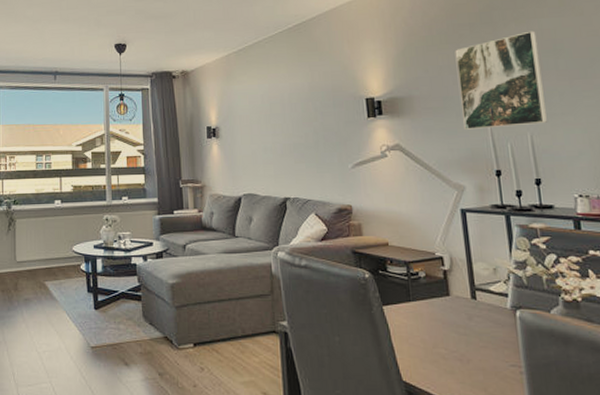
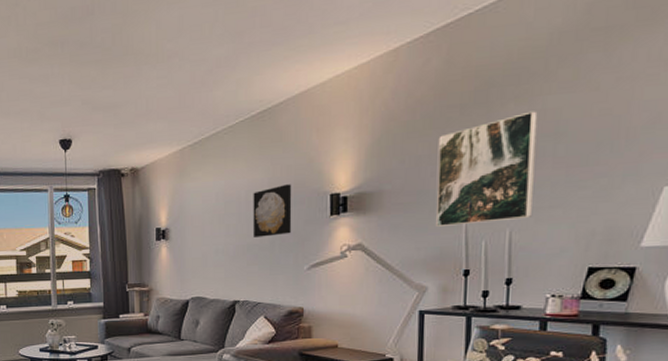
wall art: none [295,89,334,137] -> present [252,184,292,237]

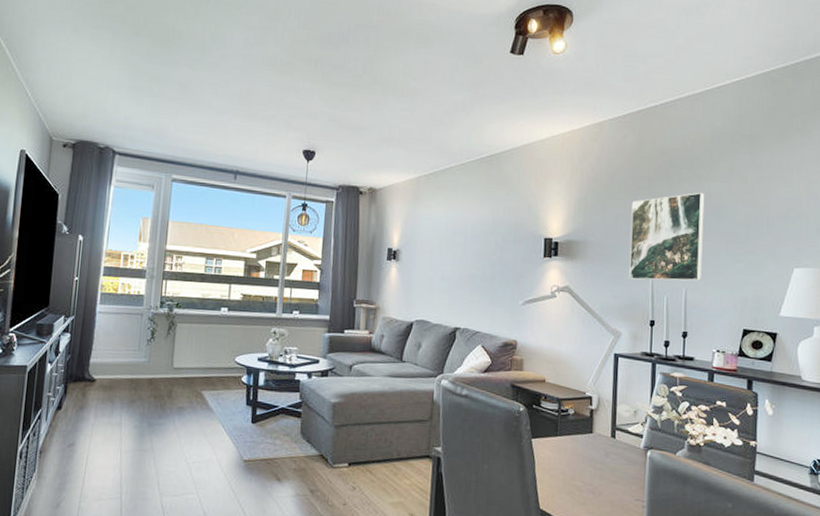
wall art: present [252,184,292,237] -> none [476,223,513,270]

